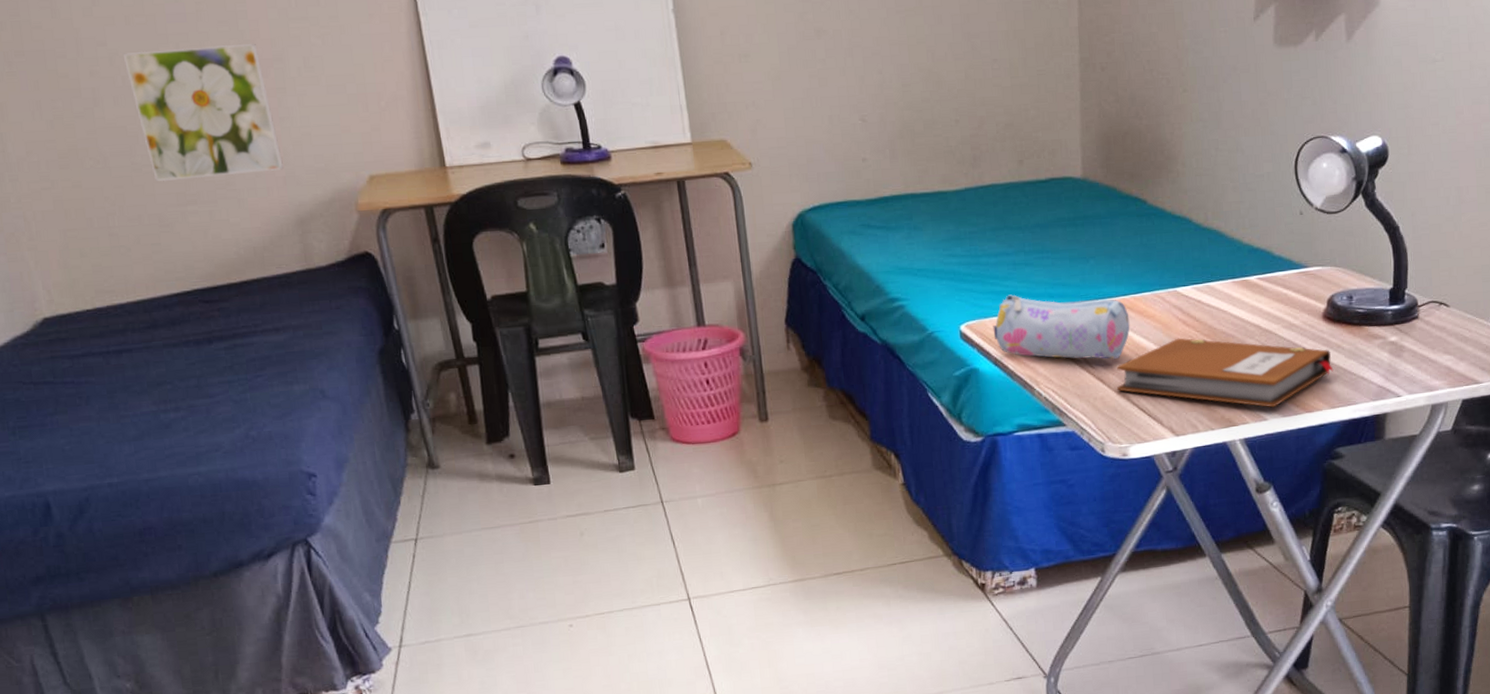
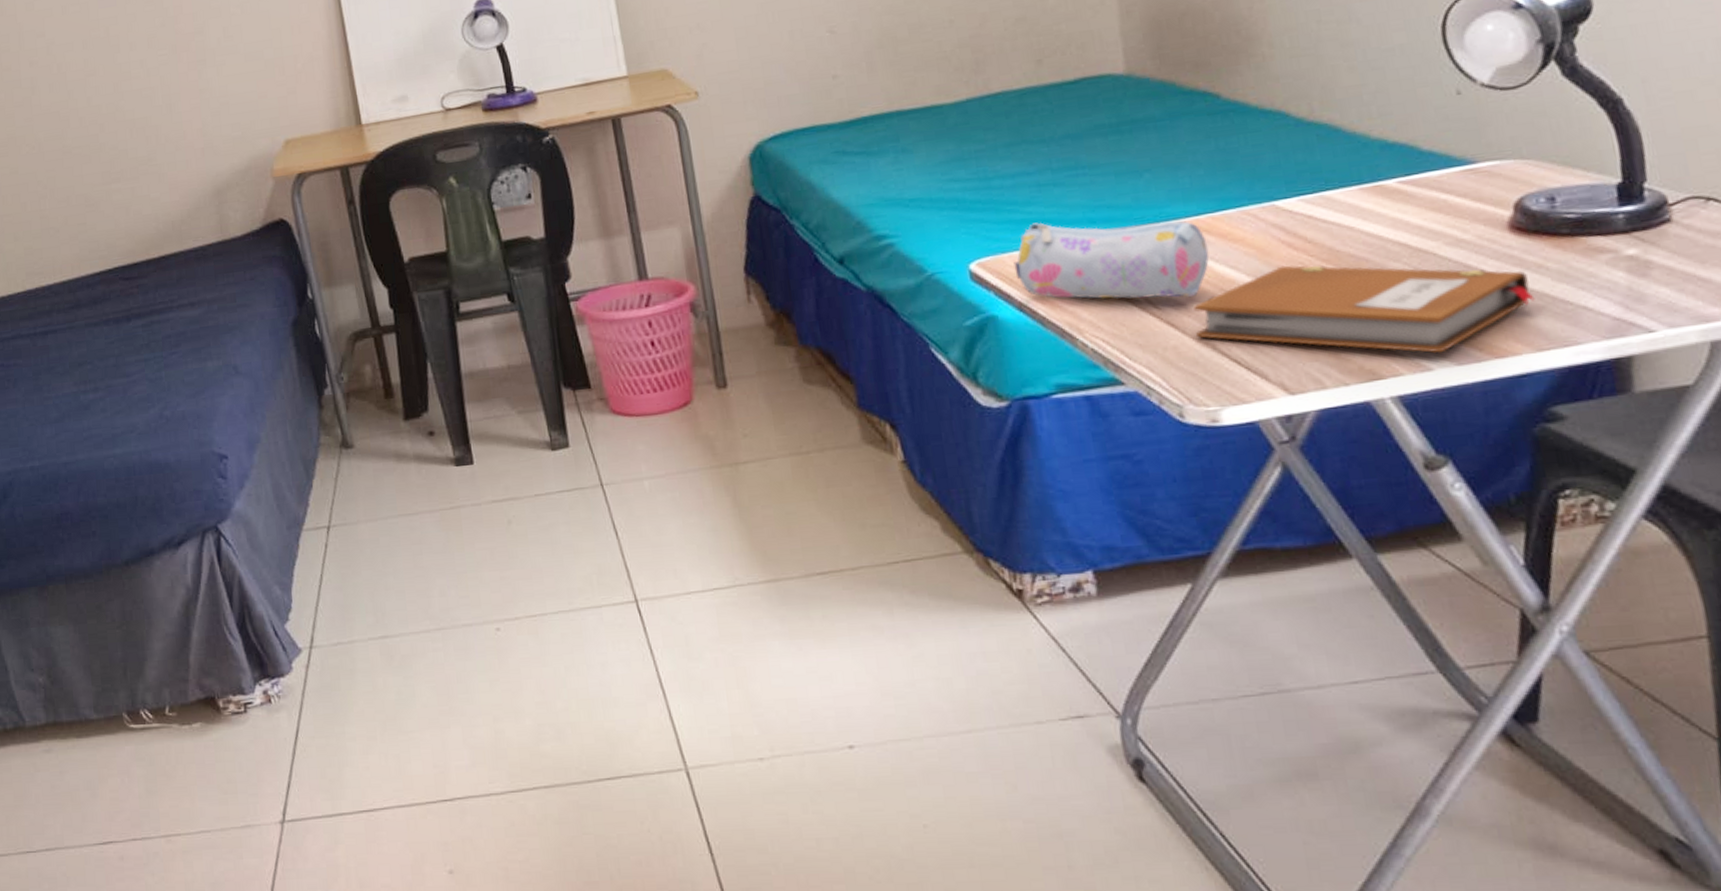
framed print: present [122,43,283,182] -> none [58,19,202,163]

